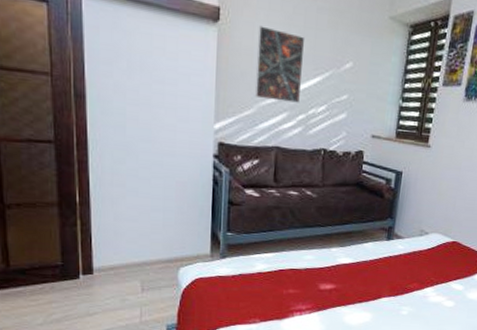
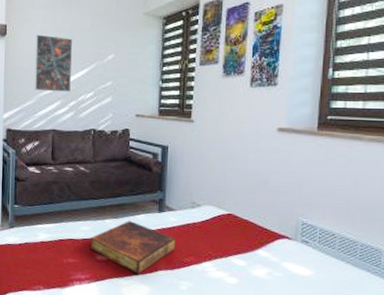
book: none [312,248,401,303] -> present [89,220,175,275]

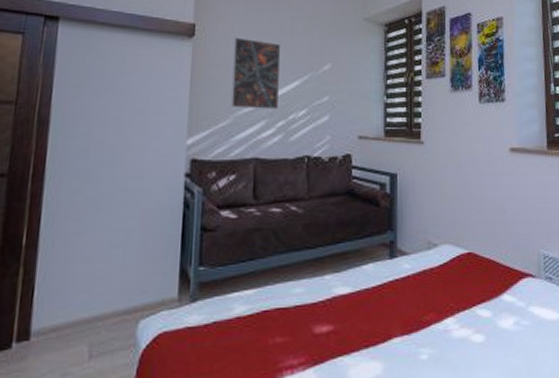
book: present [89,220,175,275] -> none [304,272,411,348]

